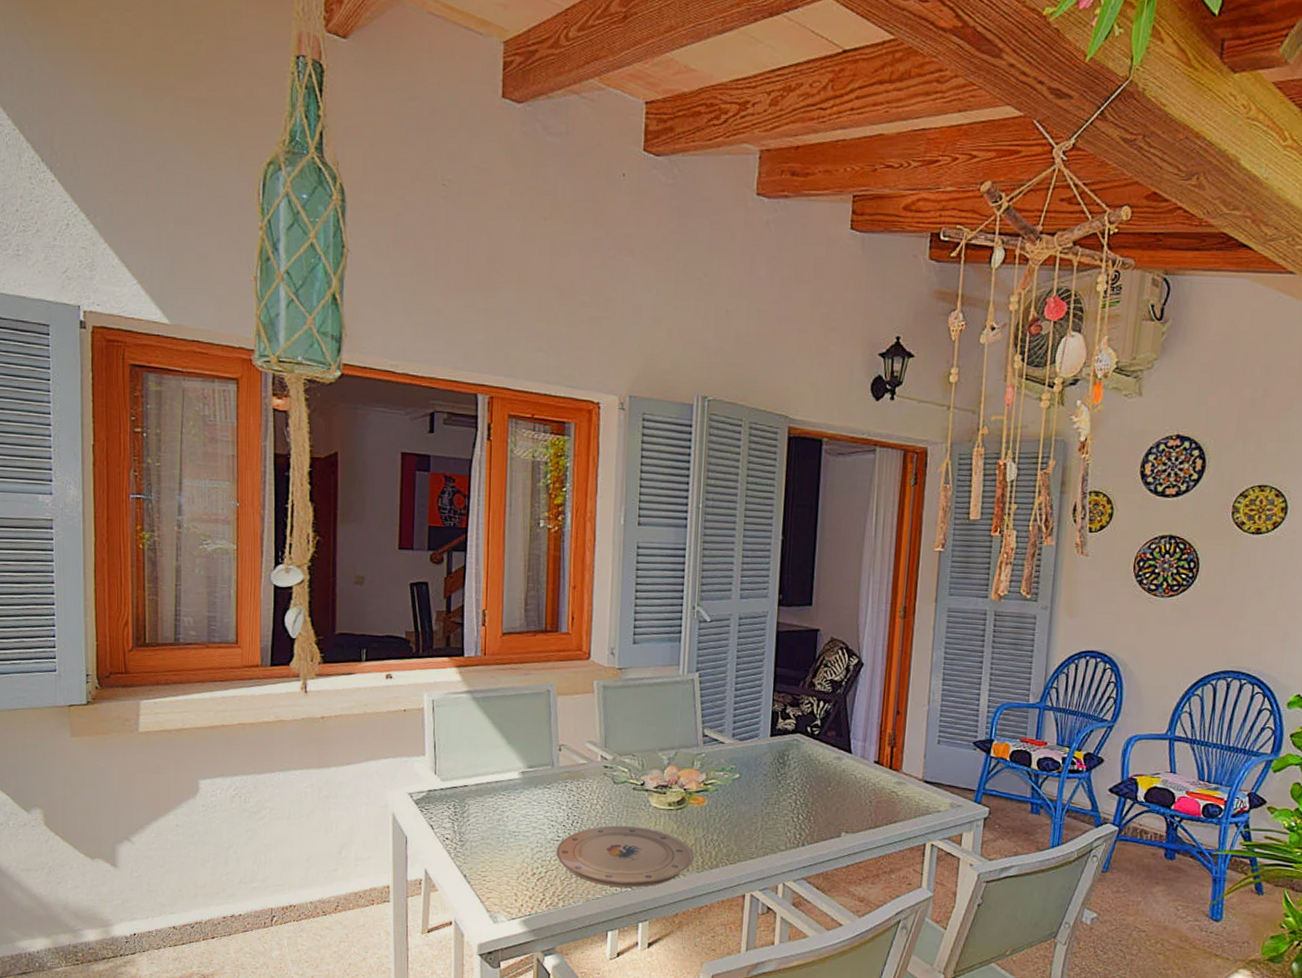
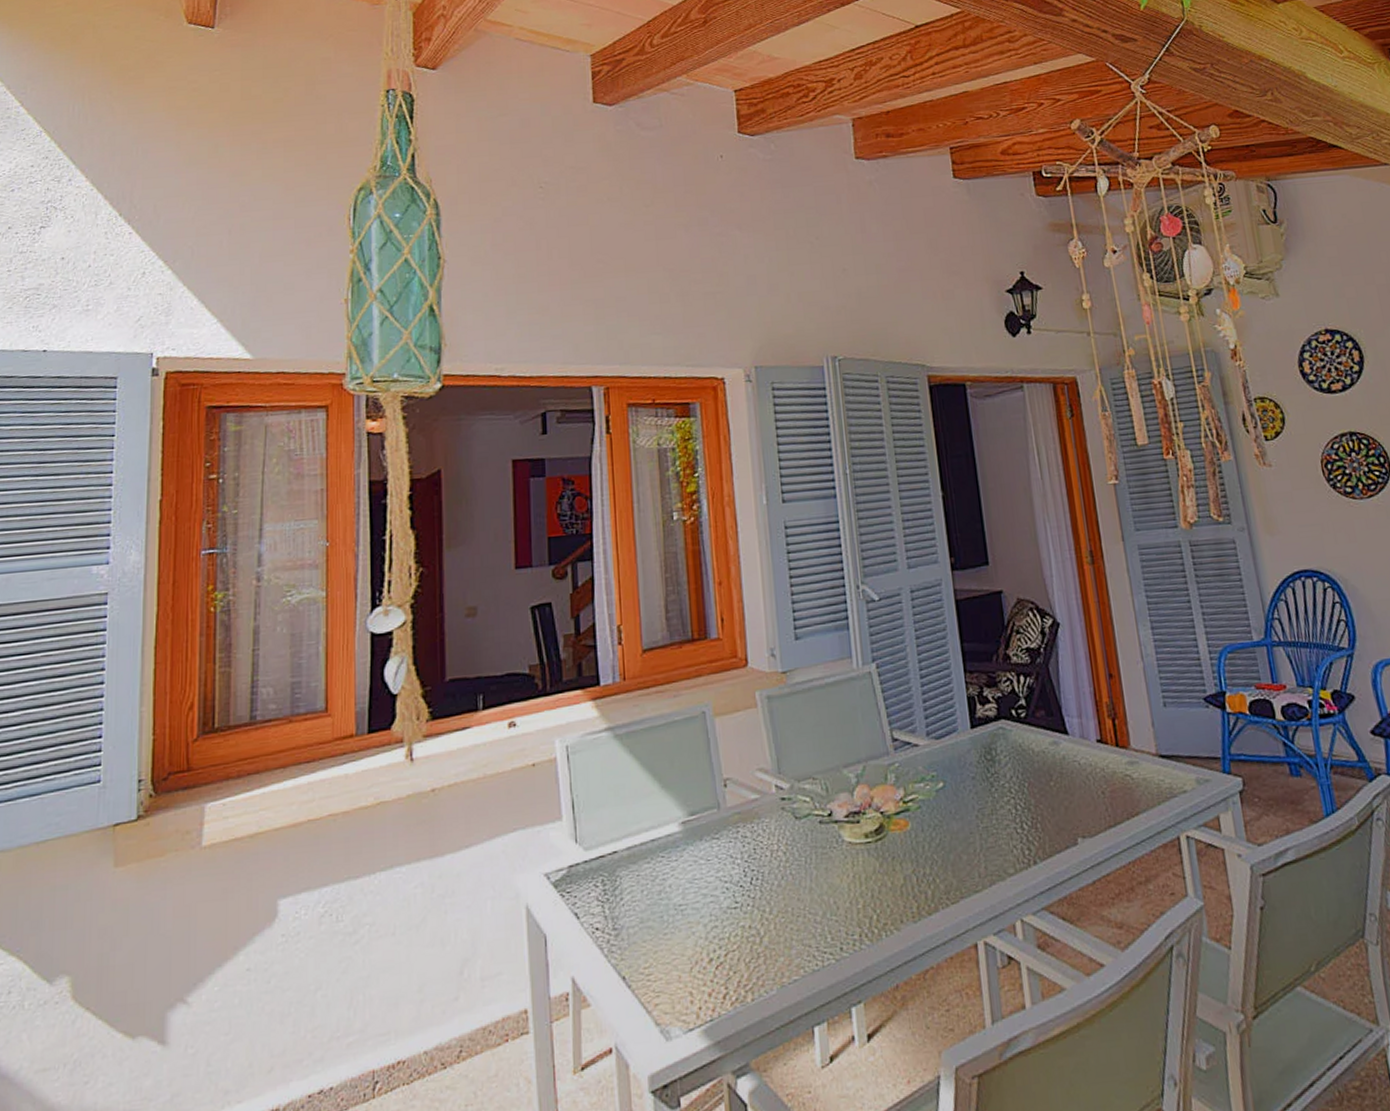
plate: present [556,825,694,888] -> none [735,871,907,962]

